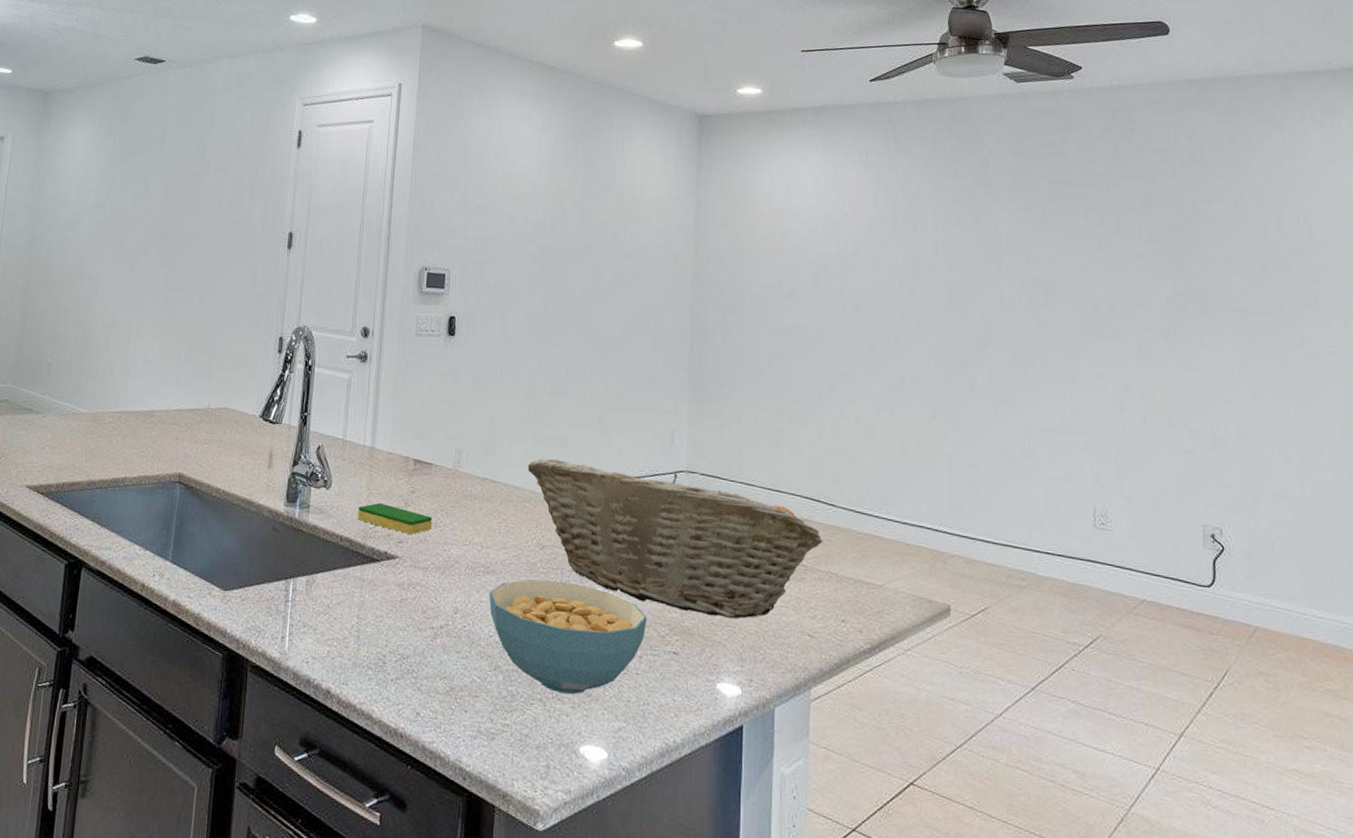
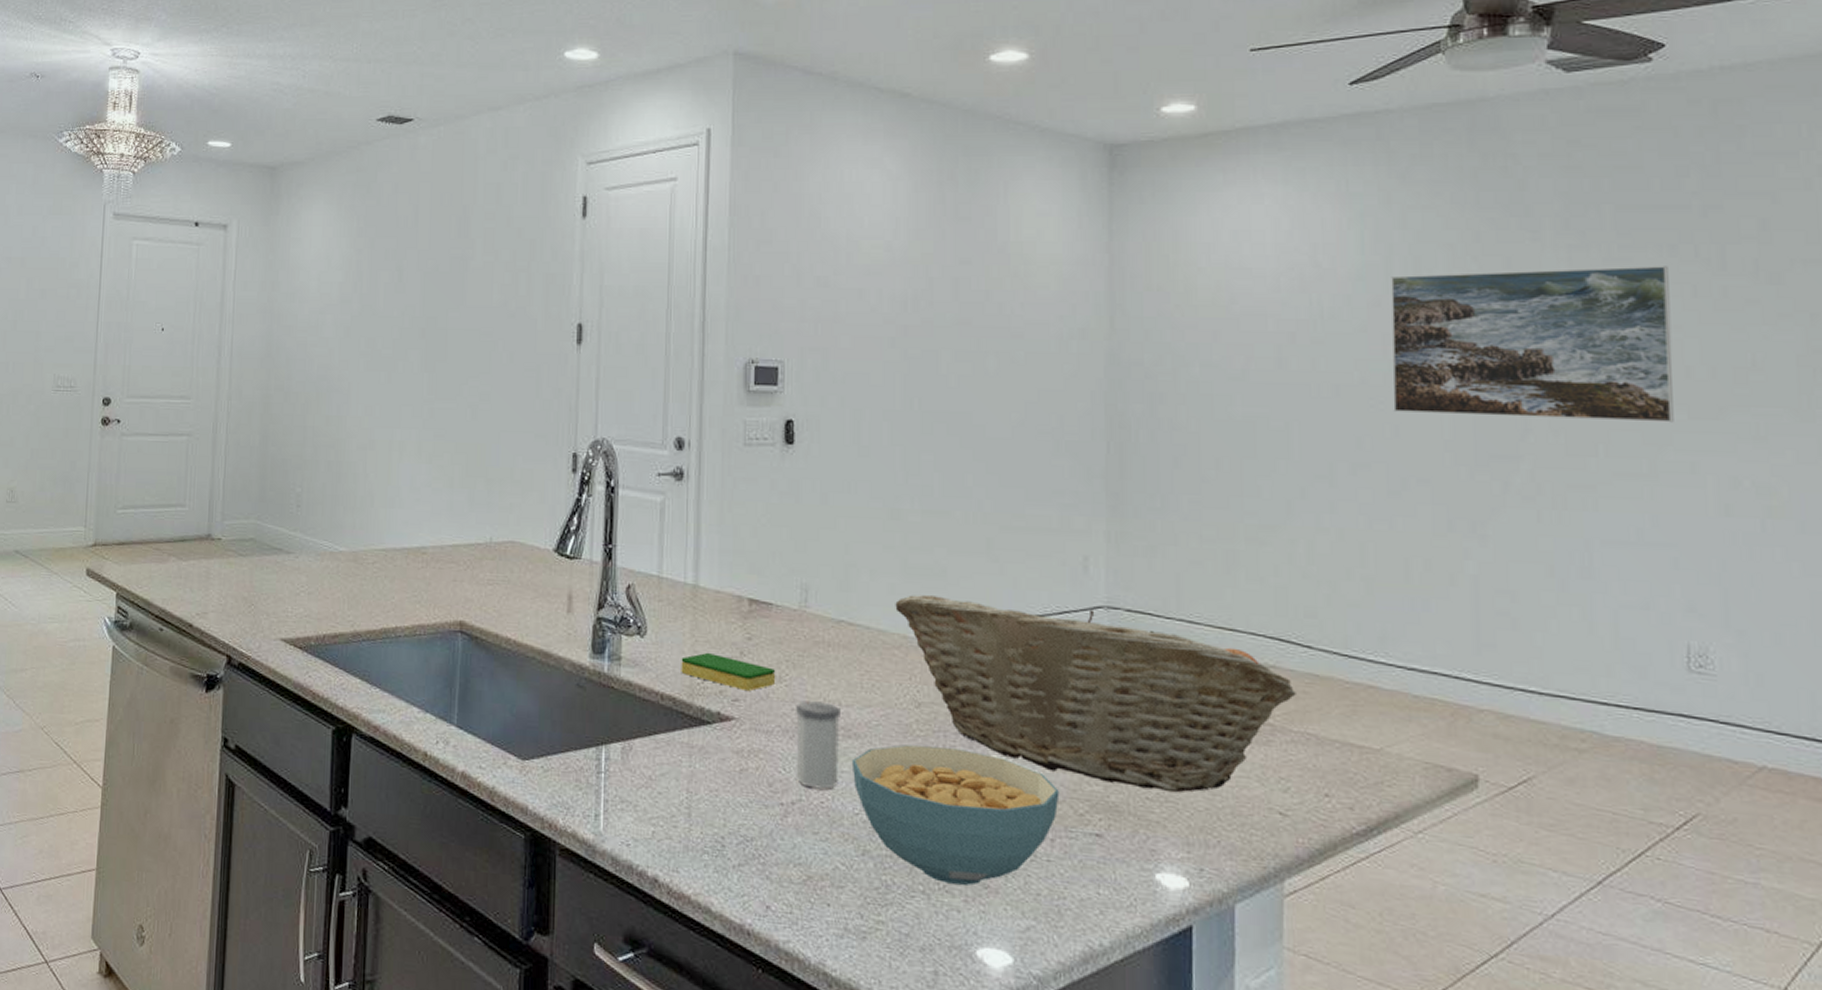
salt shaker: none [446,543,482,616] -> present [796,701,840,789]
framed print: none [895,225,1086,342] -> present [1391,266,1674,423]

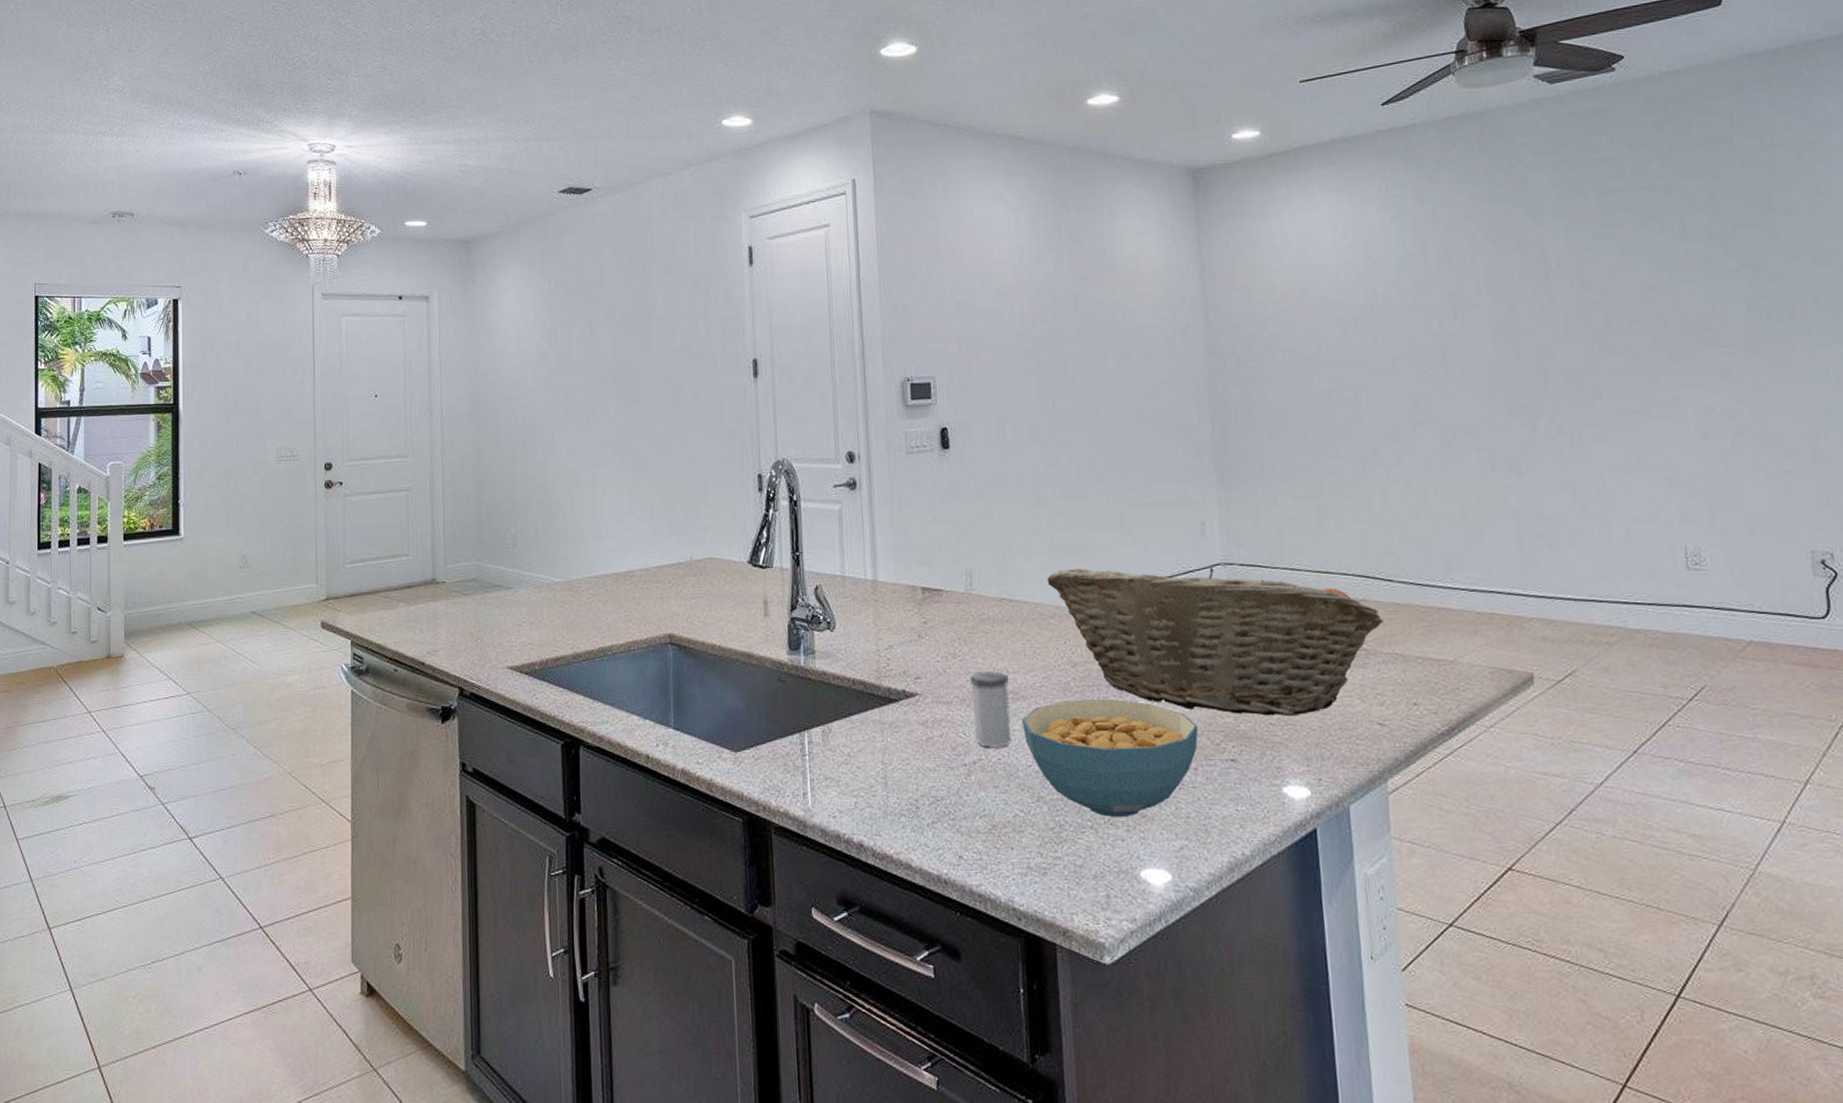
dish sponge: present [681,652,776,692] -> none [867,638,951,670]
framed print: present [1391,266,1674,423] -> none [1428,237,1658,376]

